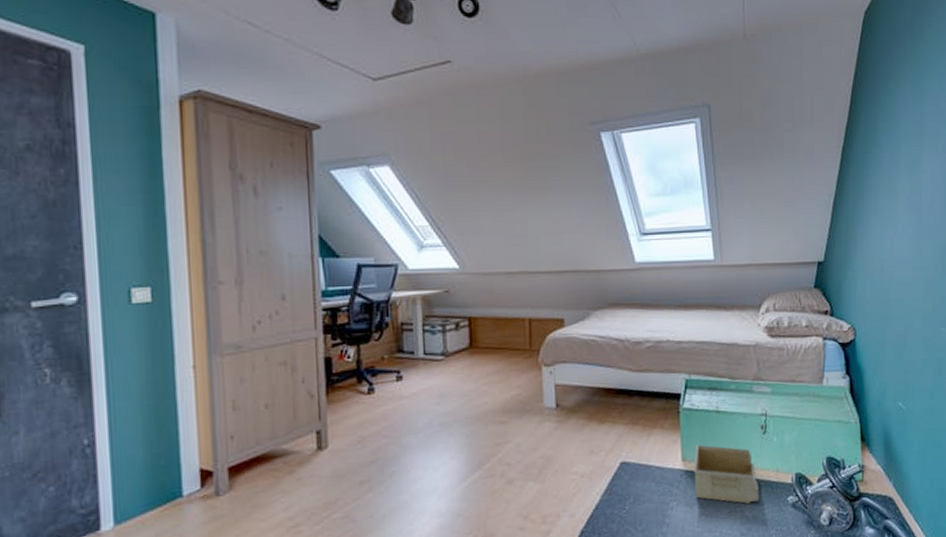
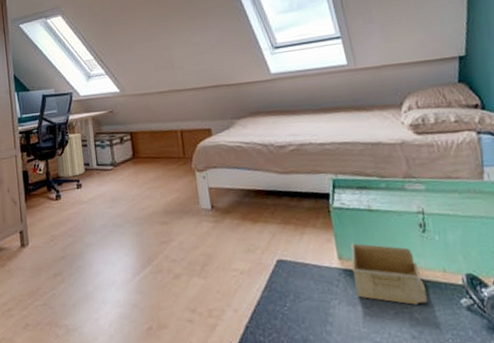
laundry hamper: none [371,310,409,368] -> present [56,130,86,178]

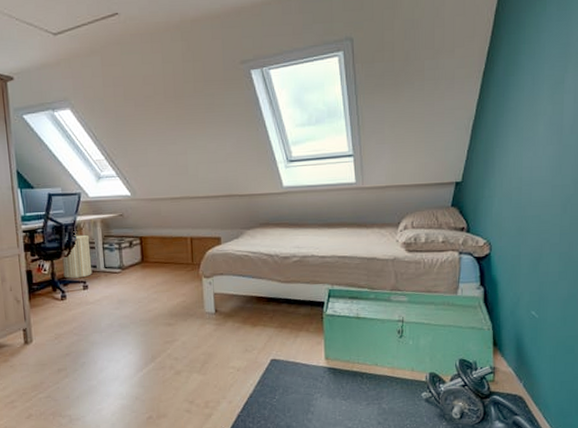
storage bin: present [351,243,428,305] -> none [336,345,396,397]

